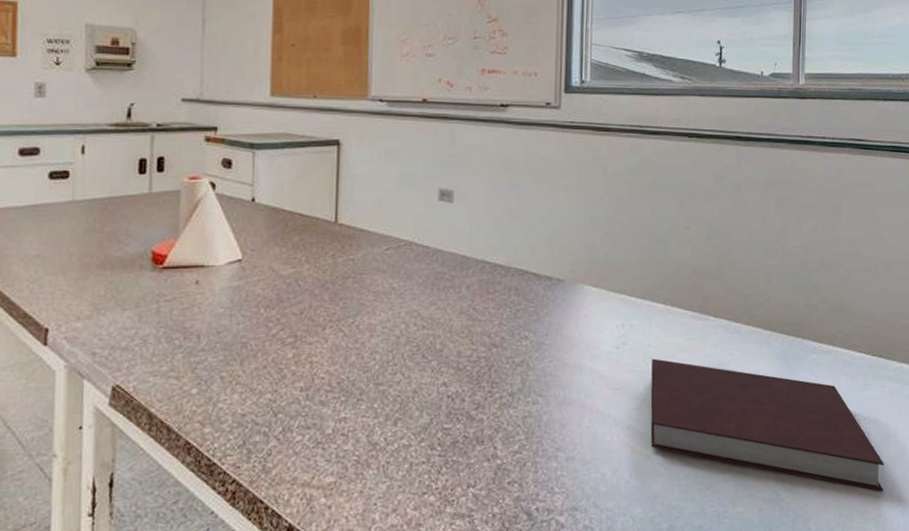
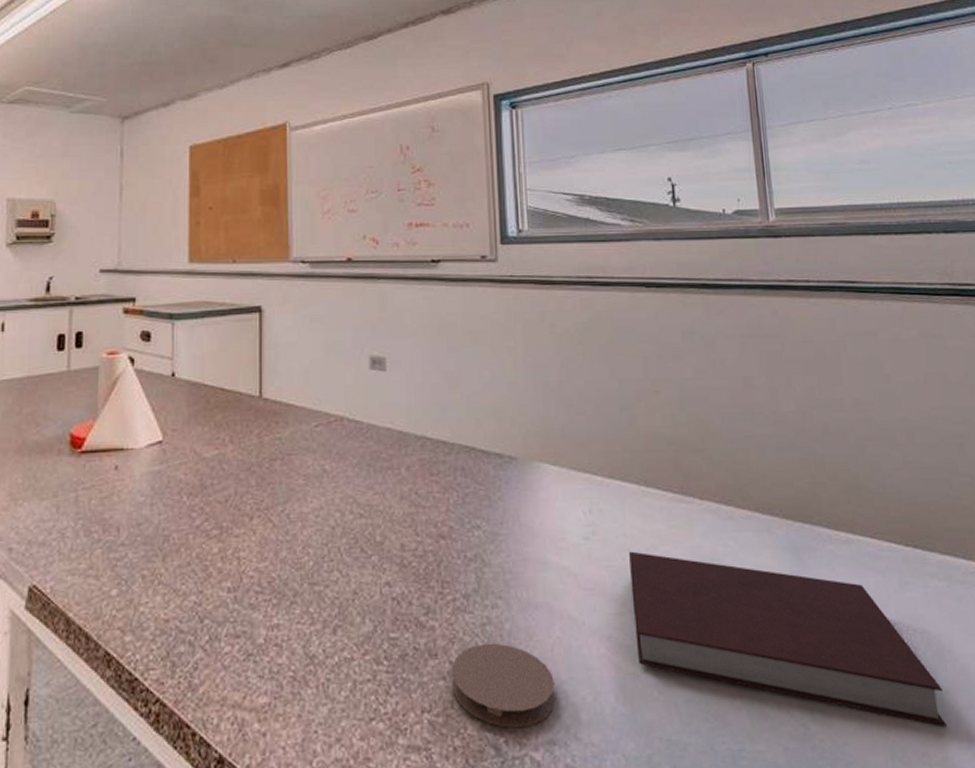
coaster: none [495,432,582,498] -> present [452,643,556,728]

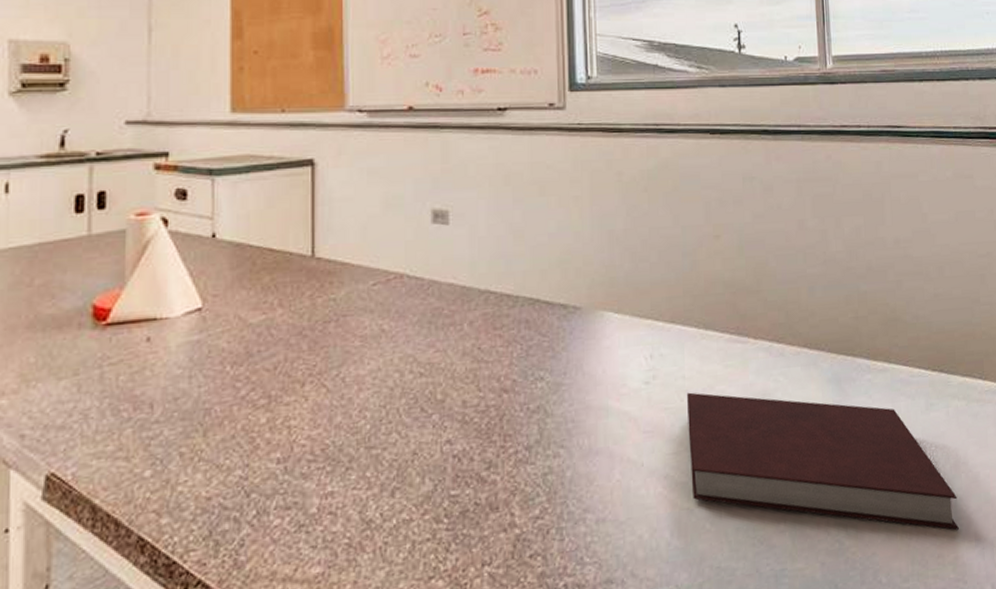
coaster: present [452,643,556,728] -> none [513,491,615,572]

